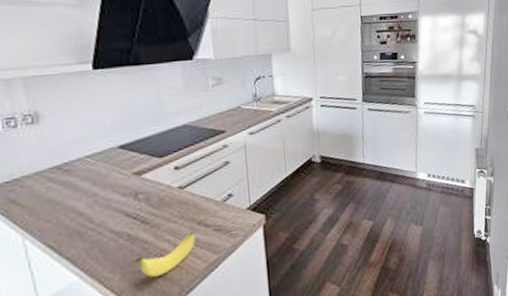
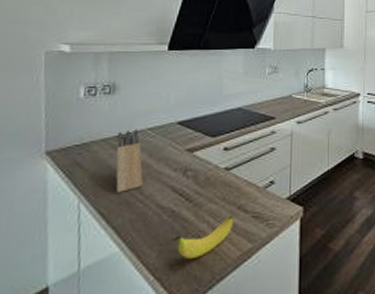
knife block: none [52,158,91,226] -> present [115,129,143,194]

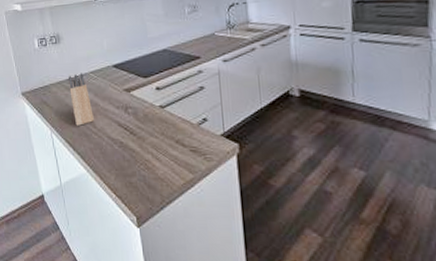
banana: present [171,215,235,259] -> none [124,148,175,183]

